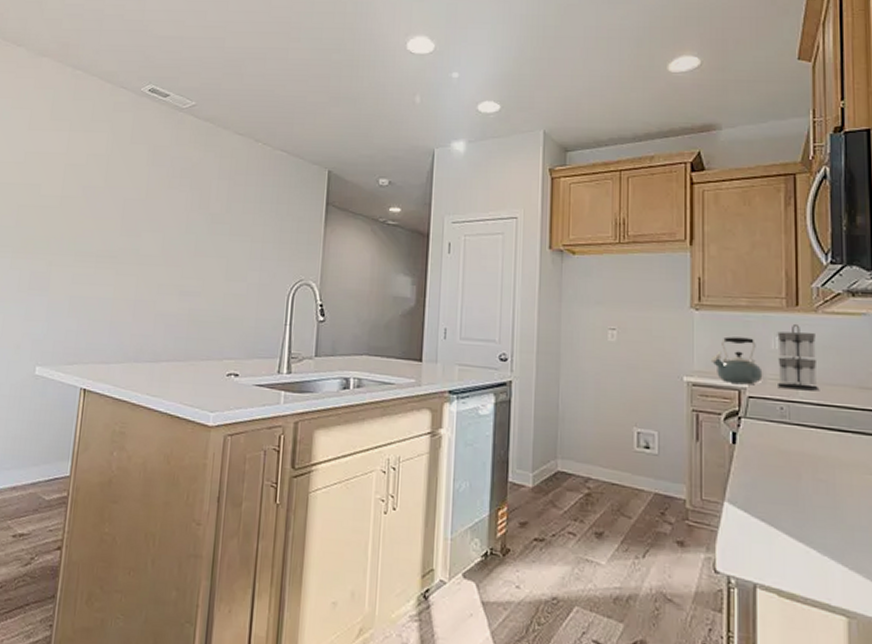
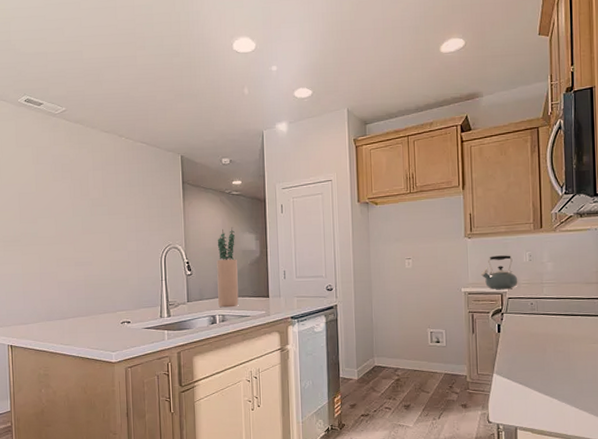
vase: none [355,265,386,370] -> present [217,227,239,308]
spice rack: present [777,323,818,391] -> none [527,241,557,290]

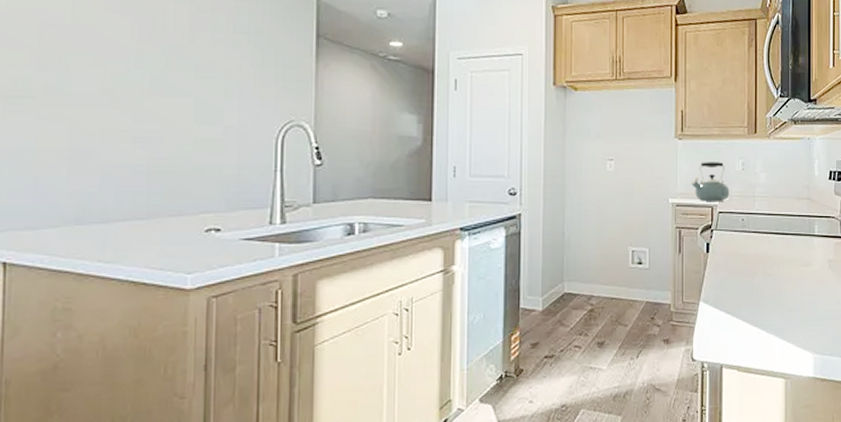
vase: present [217,227,239,308] -> none [359,103,391,213]

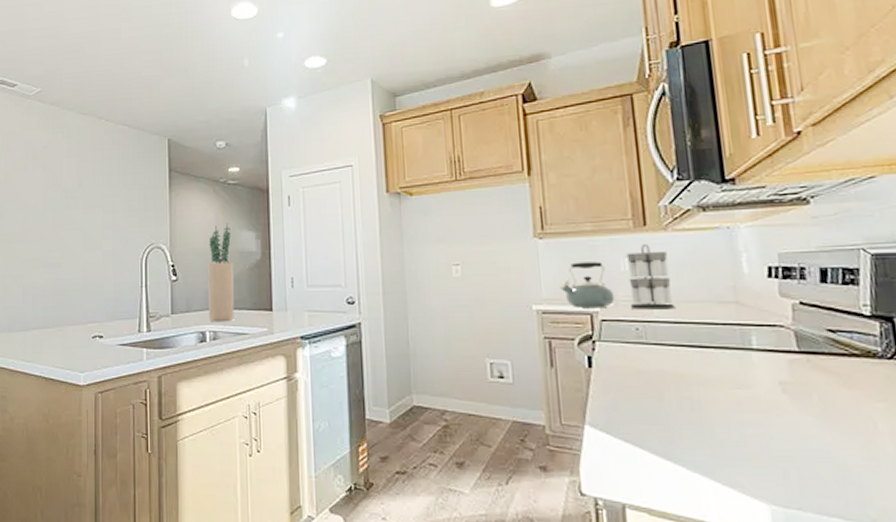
vase: none [359,103,391,213] -> present [208,223,234,322]
spice rack: none [741,148,769,204] -> present [626,243,674,310]

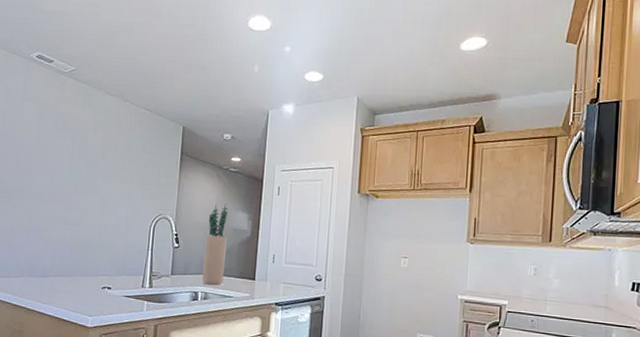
kettle: present [558,262,615,307] -> none [480,265,520,302]
spice rack: present [626,243,674,310] -> none [531,255,563,308]

